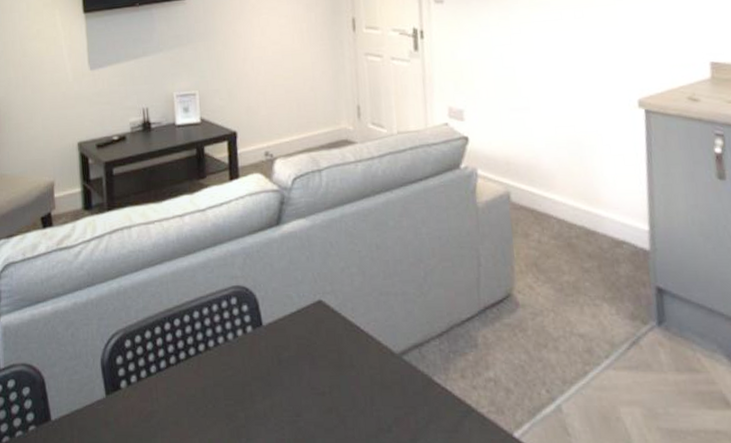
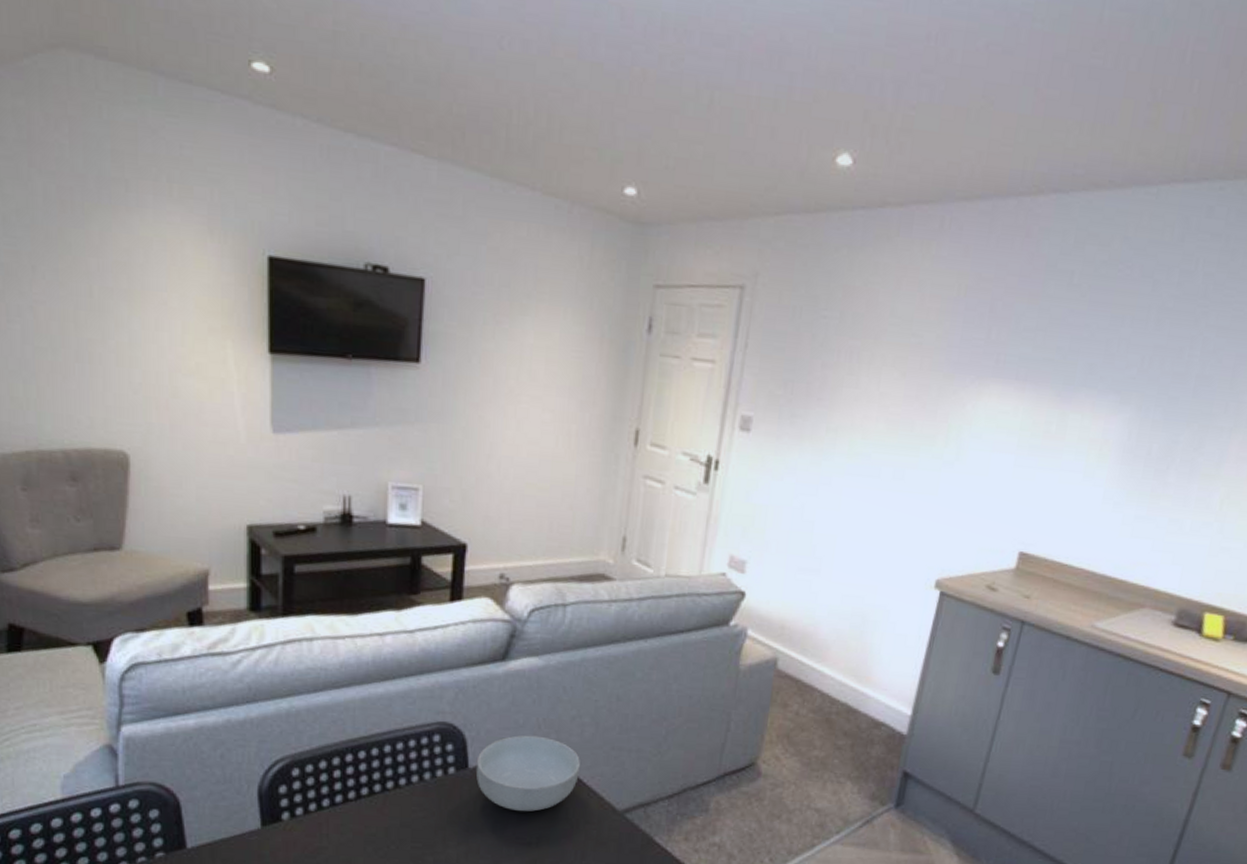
cereal bowl: none [268,289,356,363] -> present [475,735,580,812]

